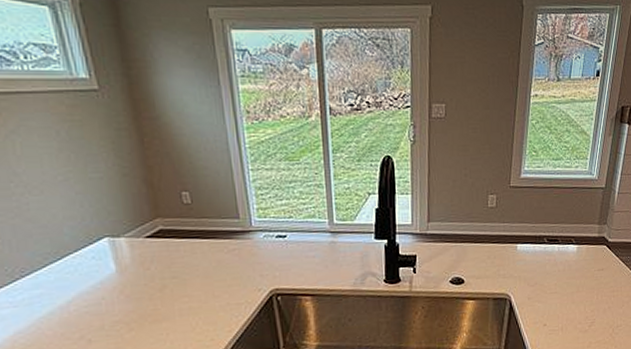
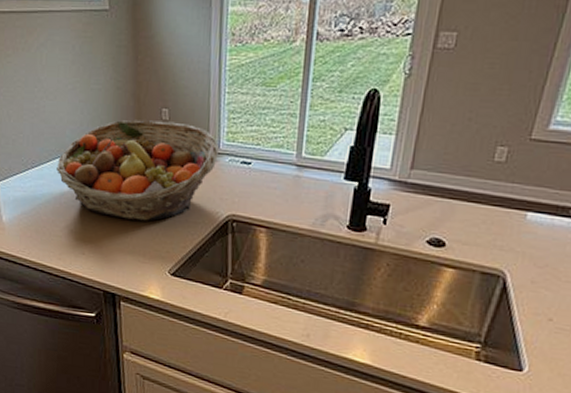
fruit basket: none [57,204,252,316] -> present [56,119,219,221]

